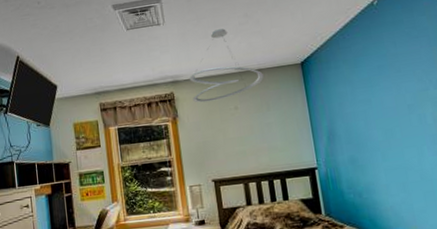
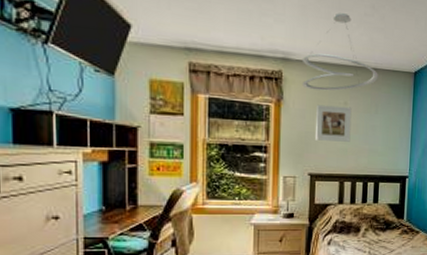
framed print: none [209,110,248,148] -> present [316,104,352,142]

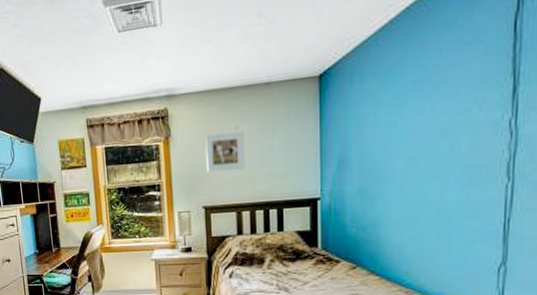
ceiling light fixture: present [301,13,379,91] -> none [186,31,274,121]

